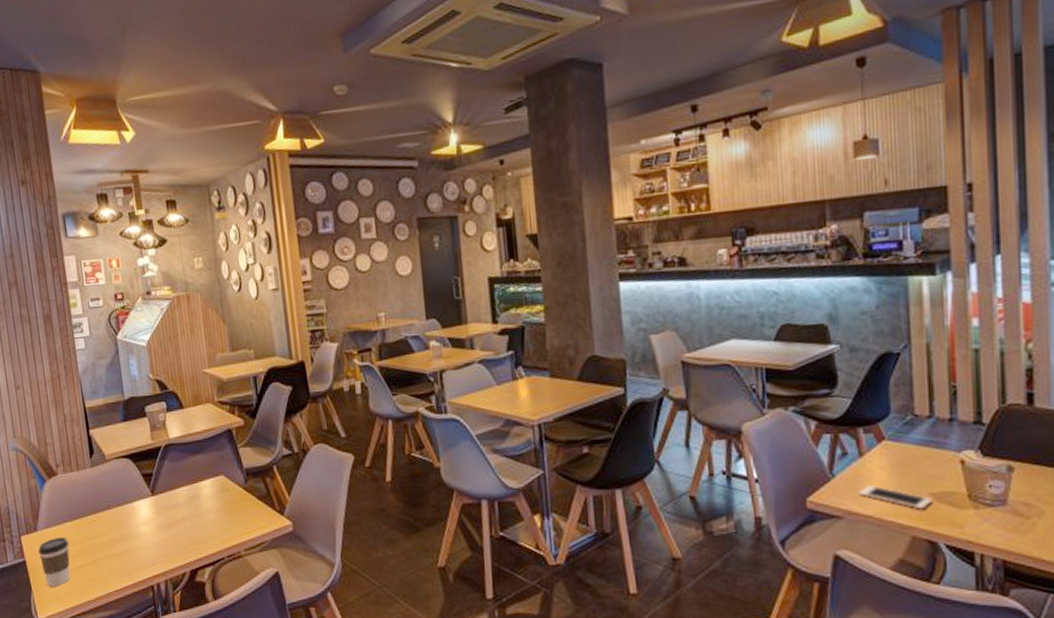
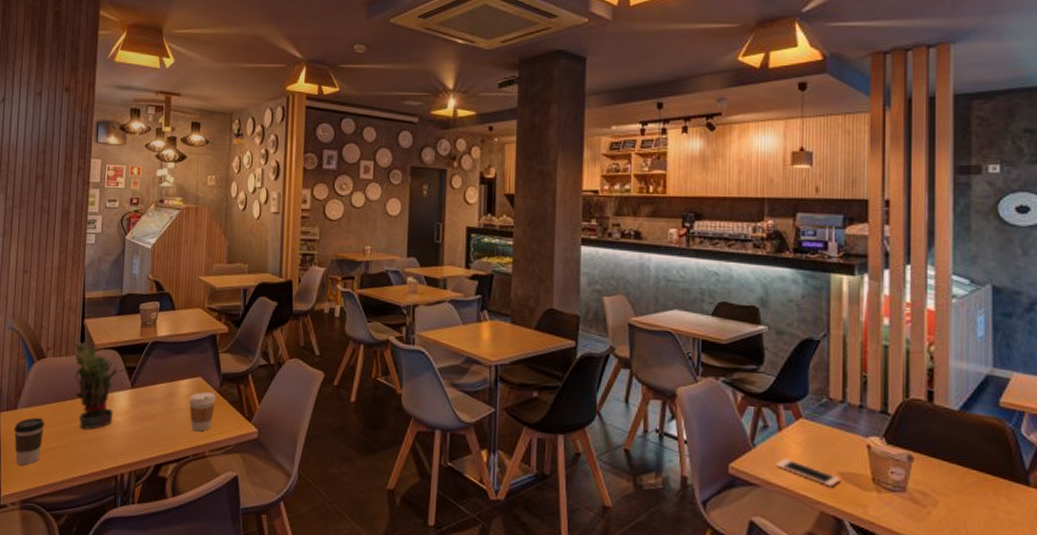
potted plant: none [80,452,144,543] -> present [72,339,127,430]
coffee cup: none [214,490,243,532] -> present [189,392,216,432]

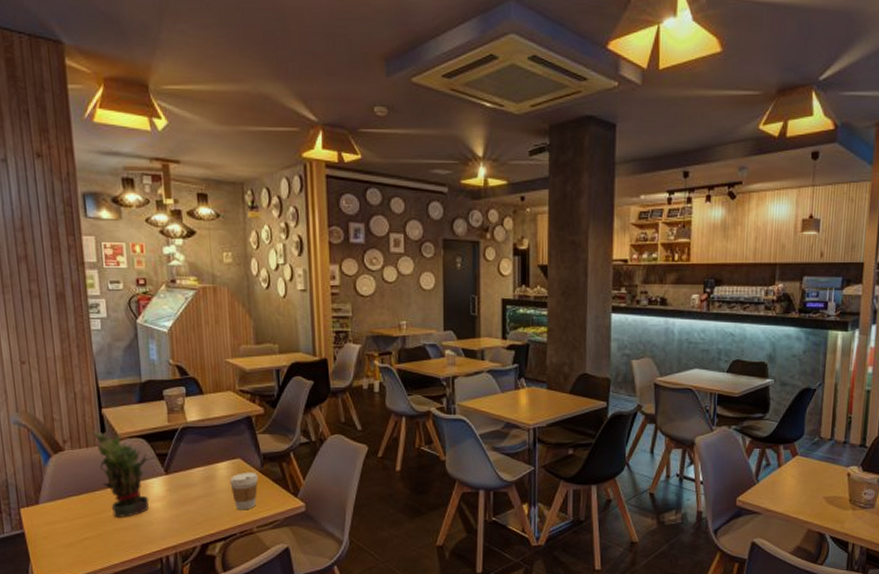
coffee cup: present [14,417,45,465] -> none [39,510,74,558]
cell phone: present [775,458,841,487] -> none [774,489,825,509]

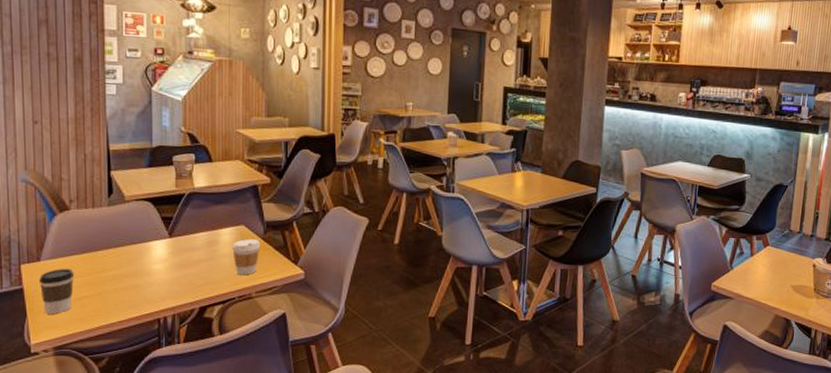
coffee cup: none [39,510,74,558] -> present [39,268,75,314]
potted plant: present [91,430,158,517] -> none [98,191,163,278]

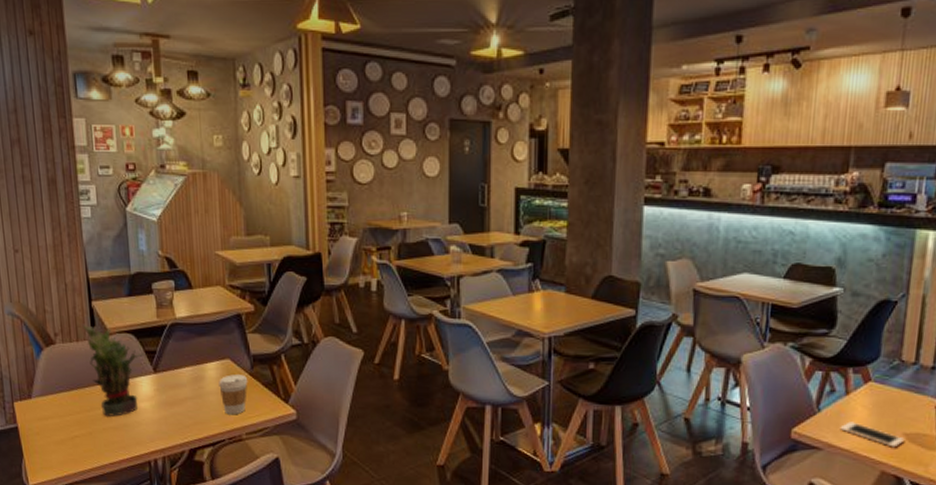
coffee cup: present [39,268,75,314] -> none [32,406,65,455]
potted plant: none [98,191,163,278] -> present [81,323,147,416]
cell phone: none [746,277,792,297] -> present [839,421,905,448]

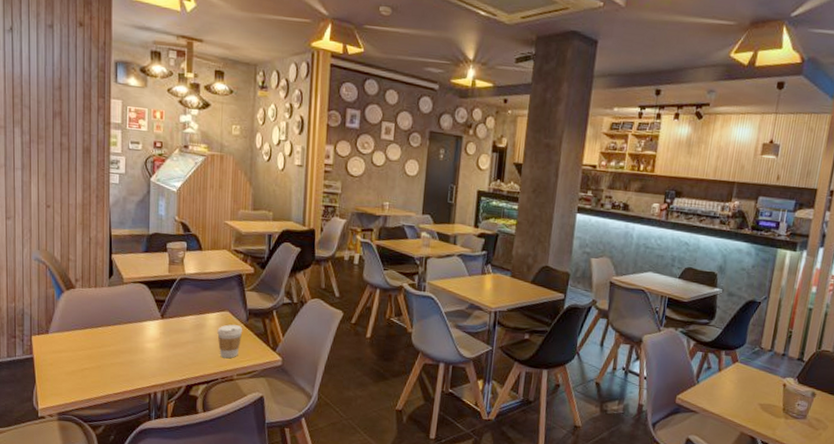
potted plant: present [81,323,147,416] -> none [100,272,157,354]
cell phone: present [839,421,905,448] -> none [712,392,760,414]

